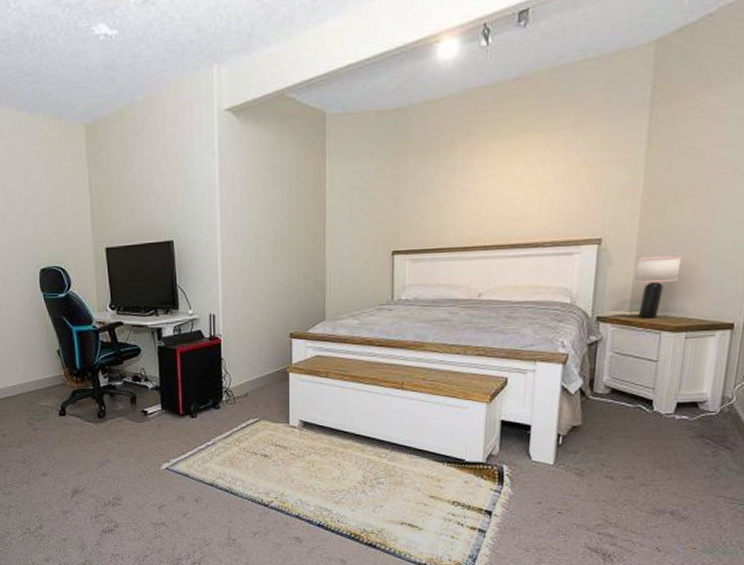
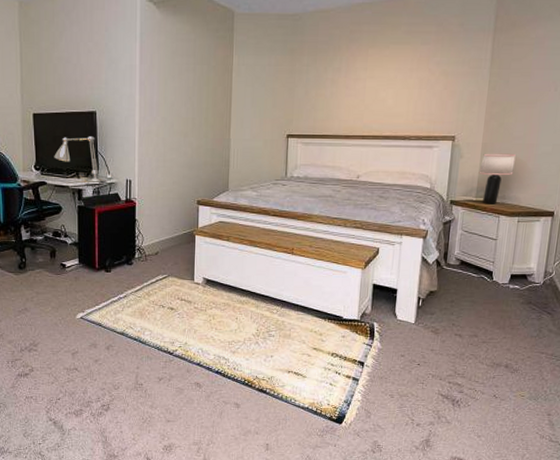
desk lamp: none [130,268,189,320] -> present [54,136,107,183]

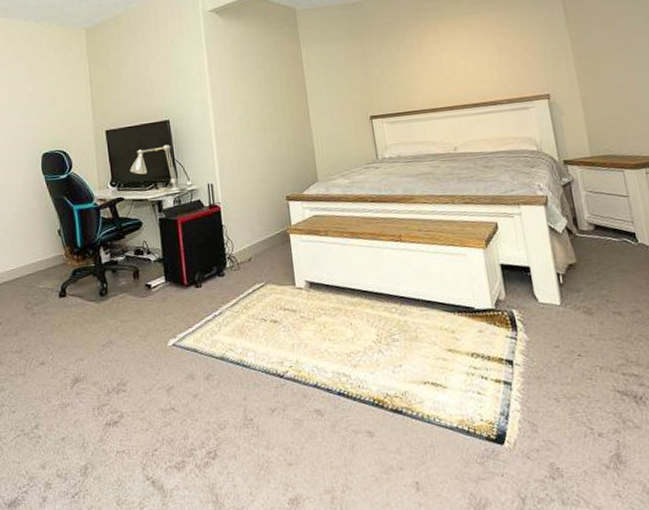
table lamp: present [478,153,516,205] -> none [585,103,625,160]

